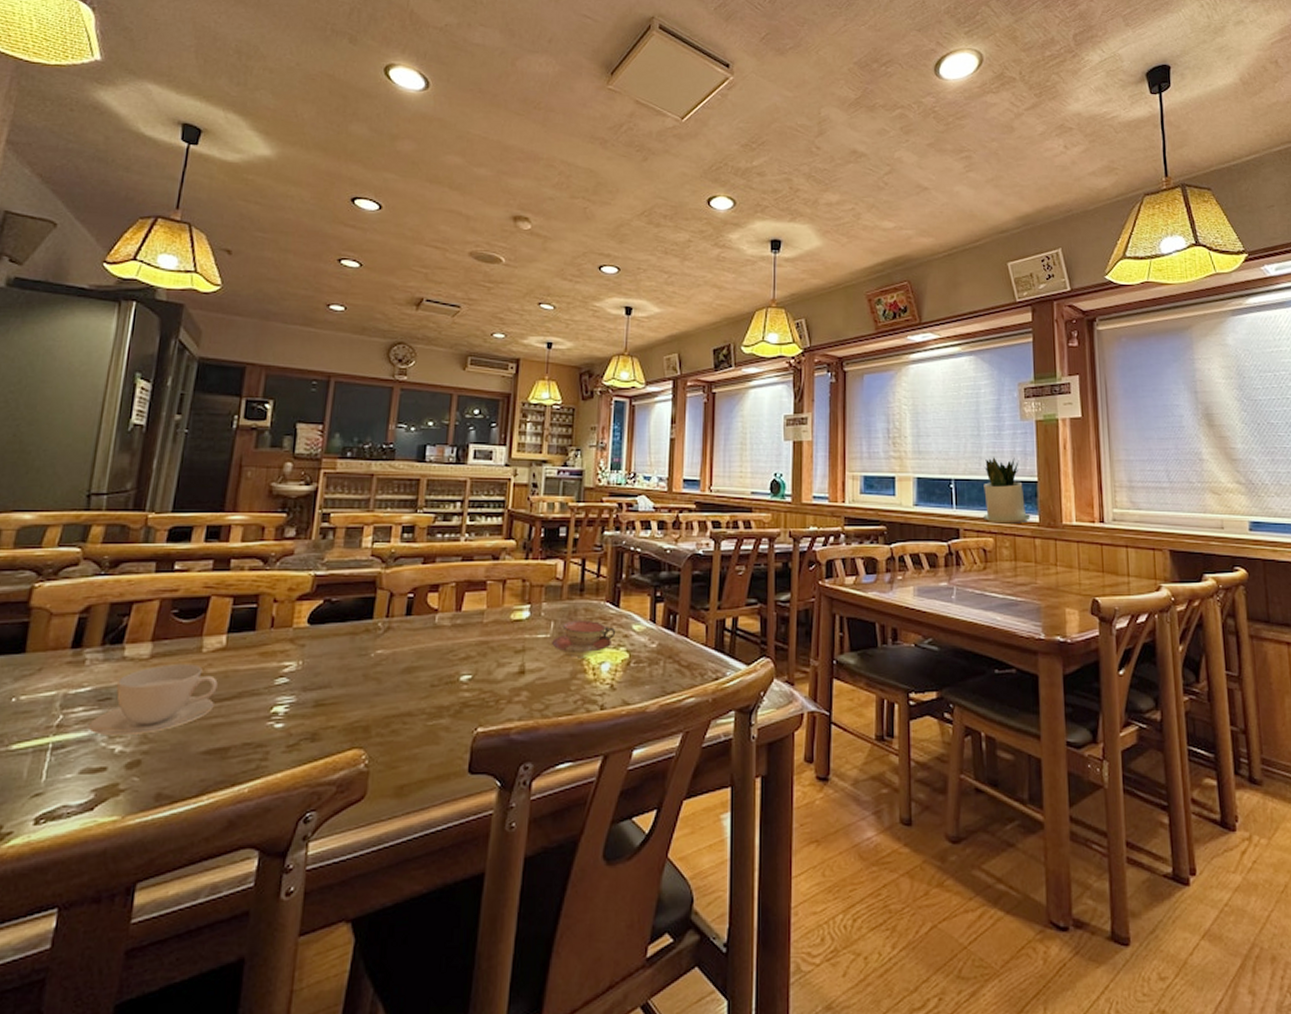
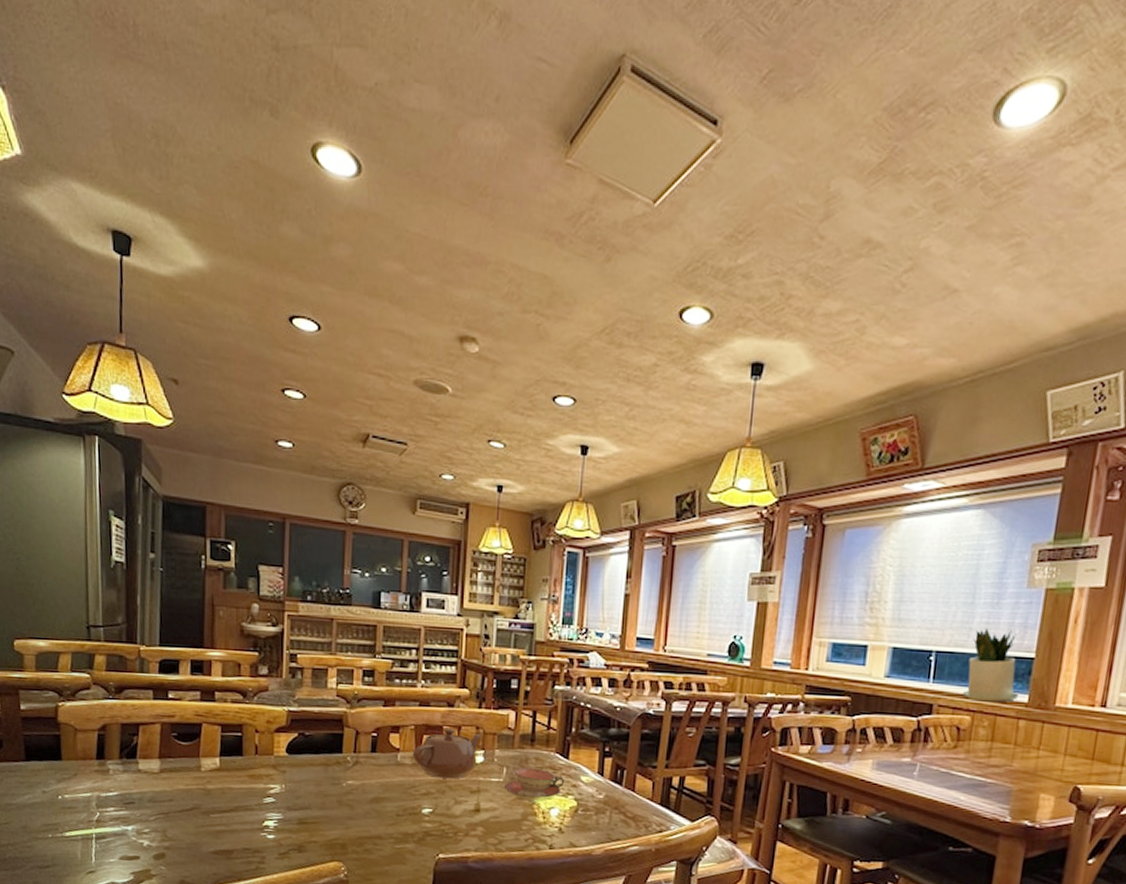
teacup: present [87,664,218,736] -> none [120,779,217,834]
teapot: none [453,583,528,639] -> present [413,728,482,779]

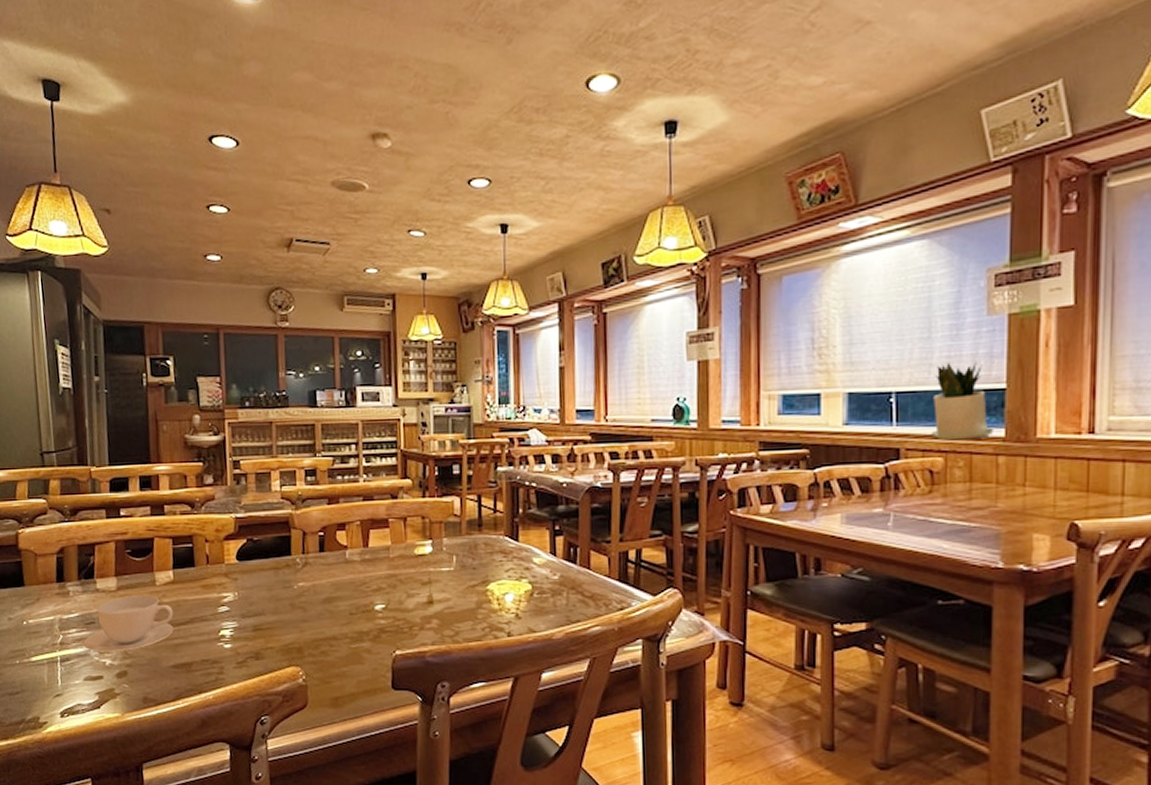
teacup: none [120,779,217,834] -> present [82,595,174,652]
teapot: present [413,728,482,779] -> none [361,520,428,572]
teacup: present [505,767,565,802] -> none [456,553,517,588]

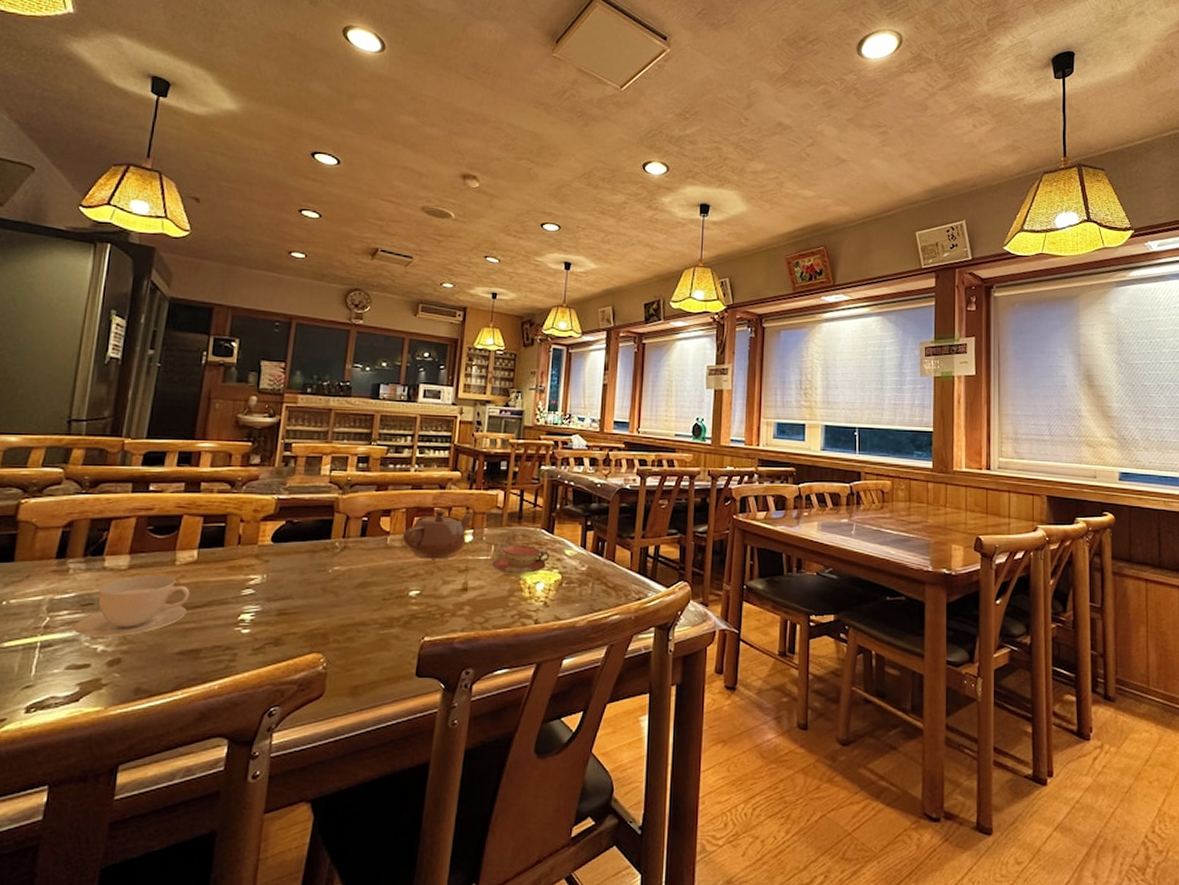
teapot: none [361,520,428,572] -> present [403,509,472,559]
teacup: none [456,553,517,588] -> present [492,544,550,577]
planter: present [931,361,994,441] -> none [883,409,925,469]

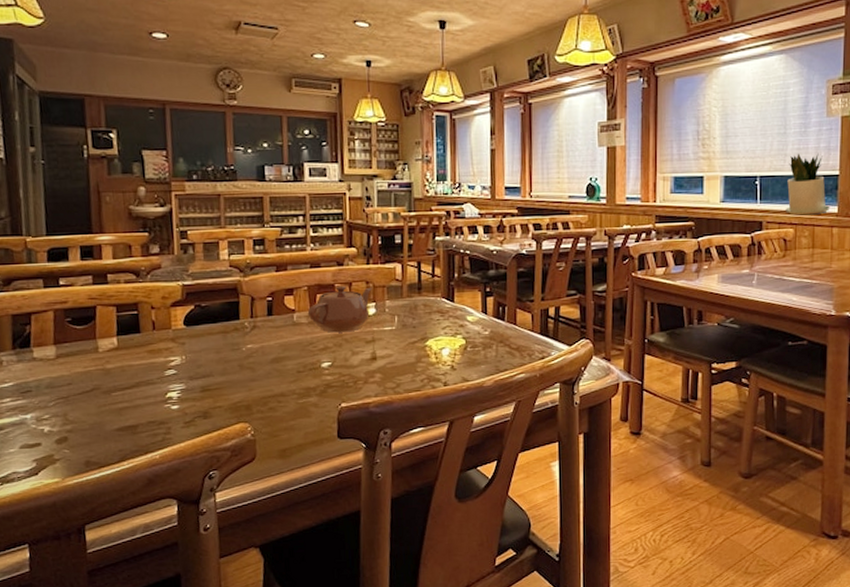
teacup: present [72,575,190,637] -> none [17,361,118,420]
teacup: present [492,544,550,577] -> none [397,313,453,345]
planter: none [883,409,925,469] -> present [785,153,830,216]

